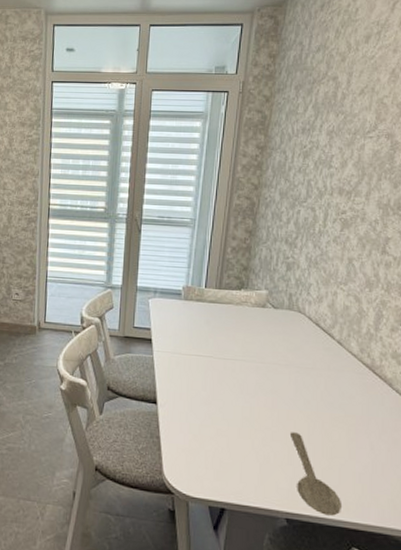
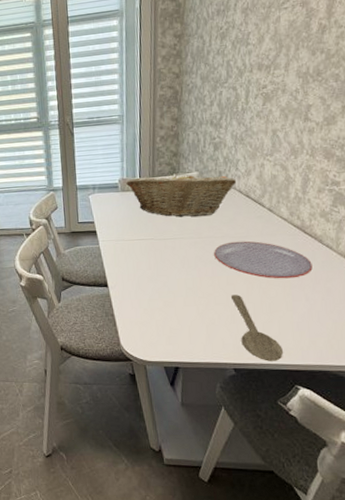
fruit basket: none [190,287,307,339] -> present [126,172,237,217]
plate: none [276,372,380,423] -> present [214,241,313,279]

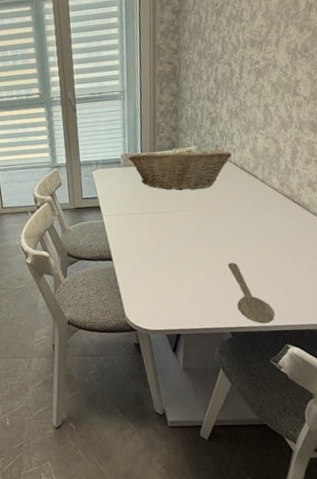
plate: present [214,241,313,279] -> none [212,211,301,246]

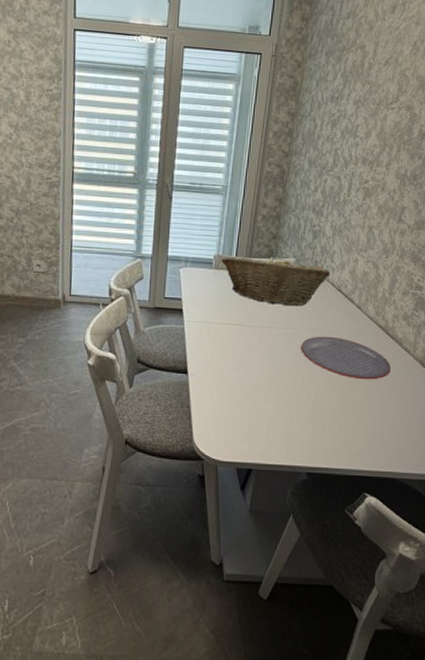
plate: none [212,211,301,246] -> present [301,336,391,380]
wooden spoon: present [228,262,275,324] -> none [313,393,355,466]

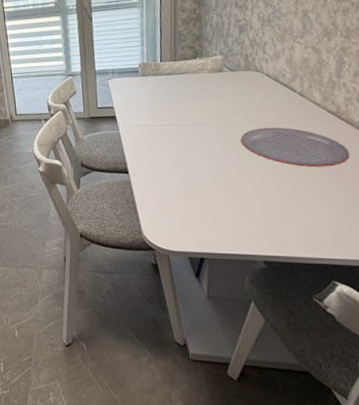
fruit basket: present [221,255,331,306] -> none [147,55,265,102]

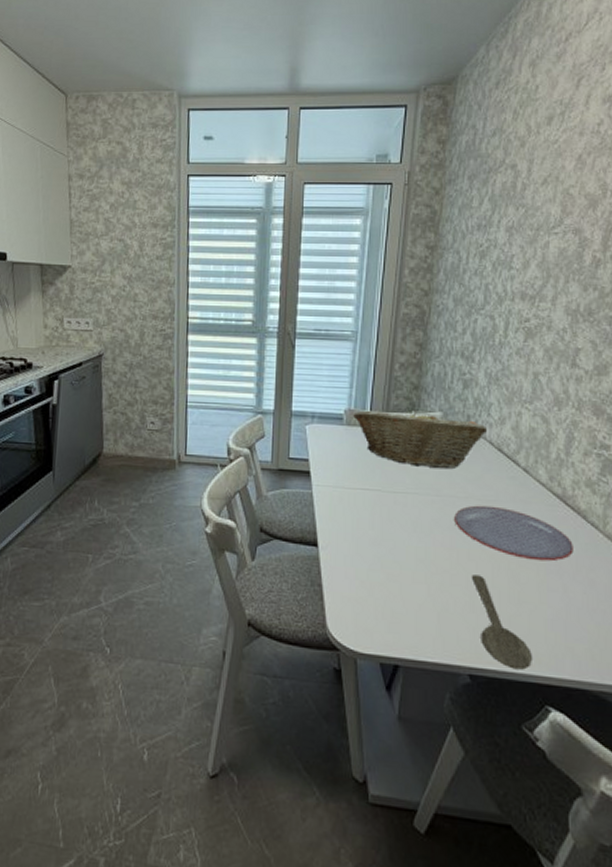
fruit basket: none [147,55,265,102] -> present [353,409,488,468]
wooden spoon: none [260,183,318,255] -> present [472,575,532,670]

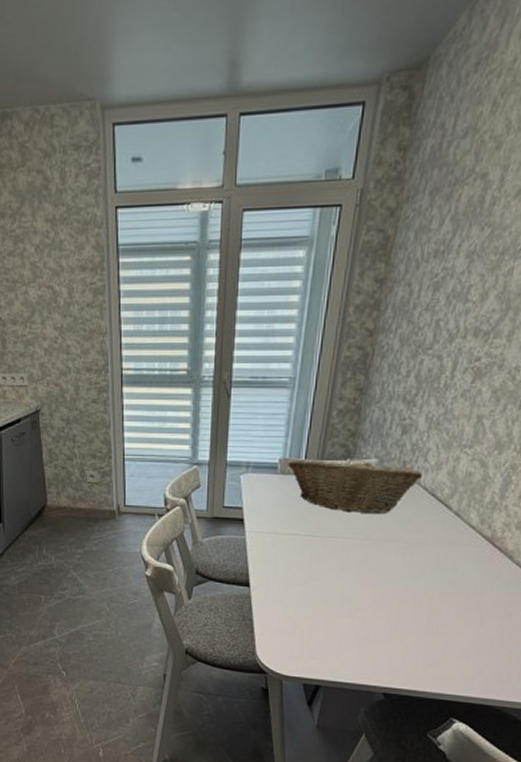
plate: present [454,505,574,562] -> none [381,547,496,598]
wooden spoon: present [472,575,532,670] -> none [394,610,443,690]

